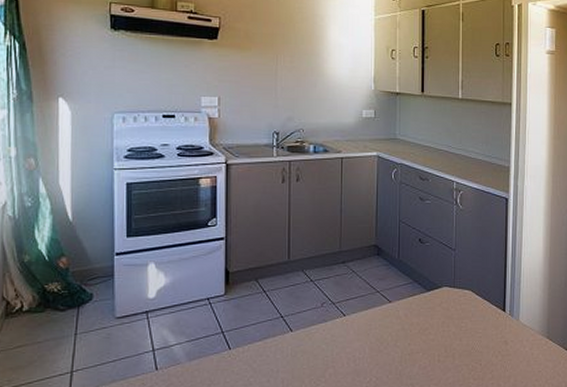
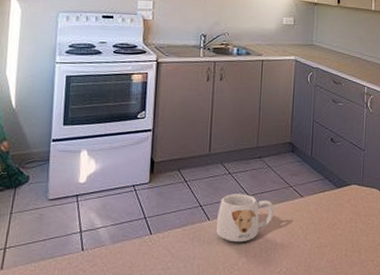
mug: none [300,302,361,354] -> present [216,194,274,243]

